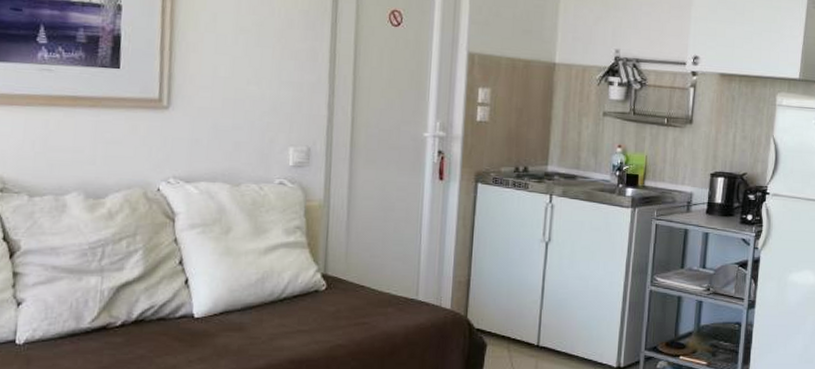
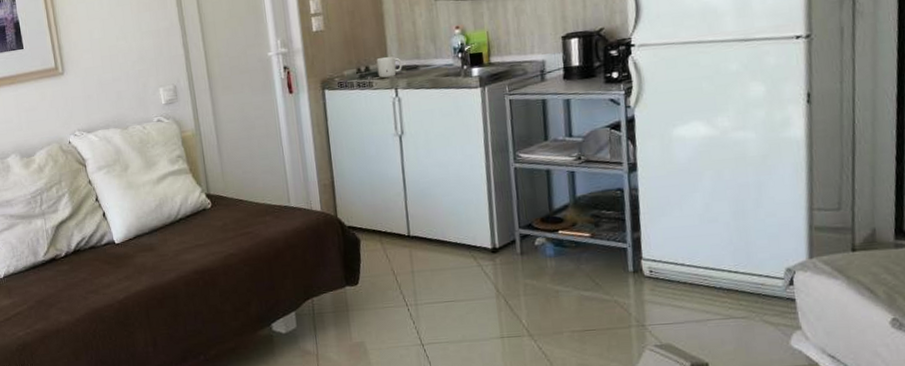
mug: none [535,161,561,182] -> present [376,56,402,78]

